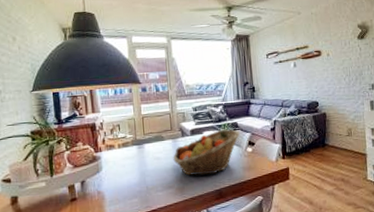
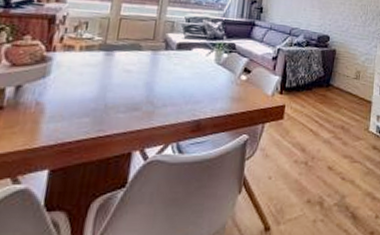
fruit basket: present [173,129,240,176] -> none [147,49,236,101]

